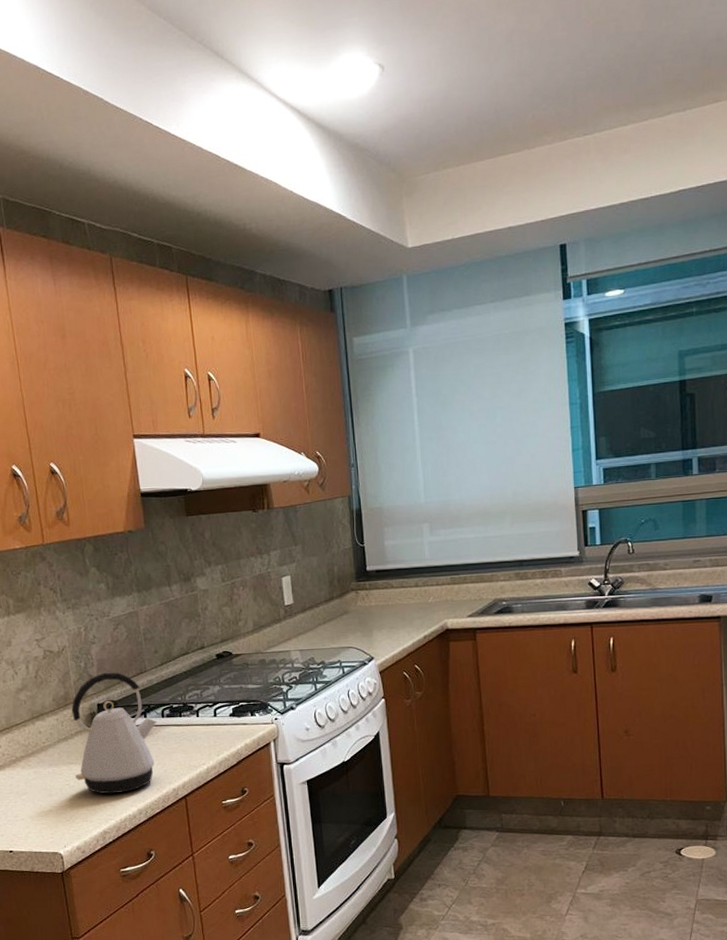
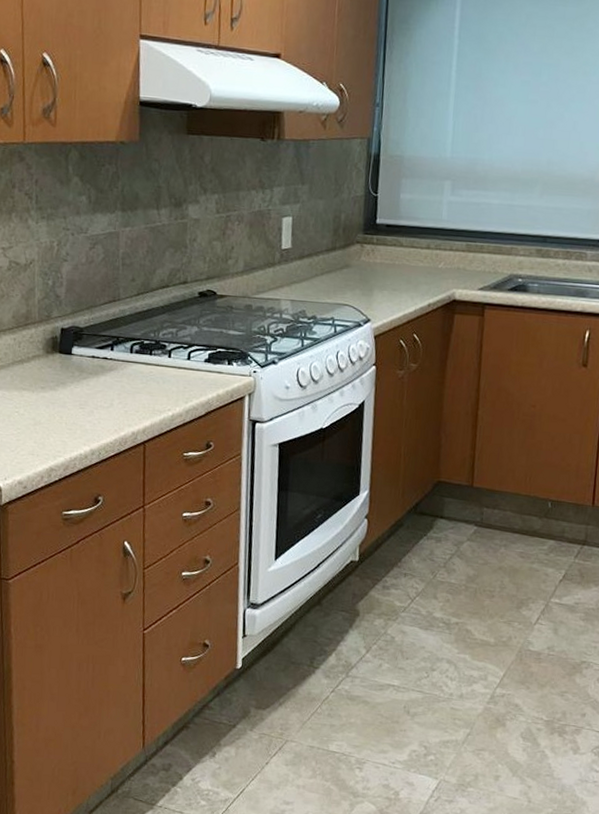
kettle: present [71,672,157,794] -> none [26,294,124,429]

